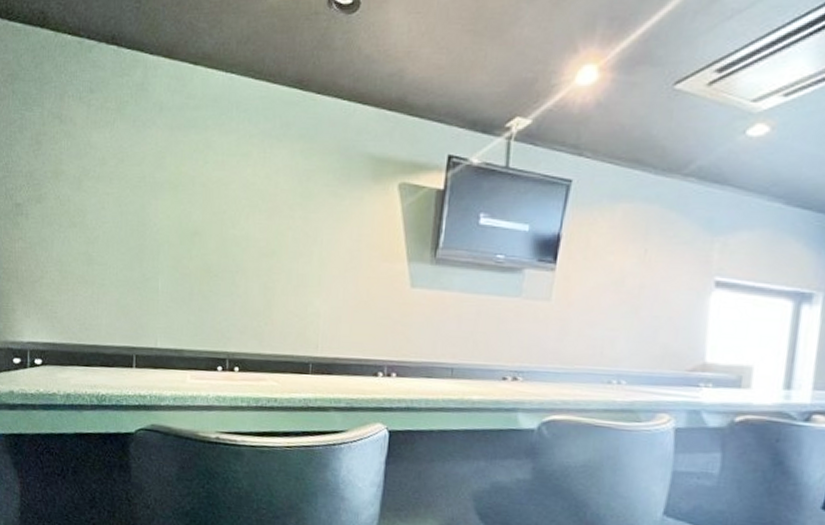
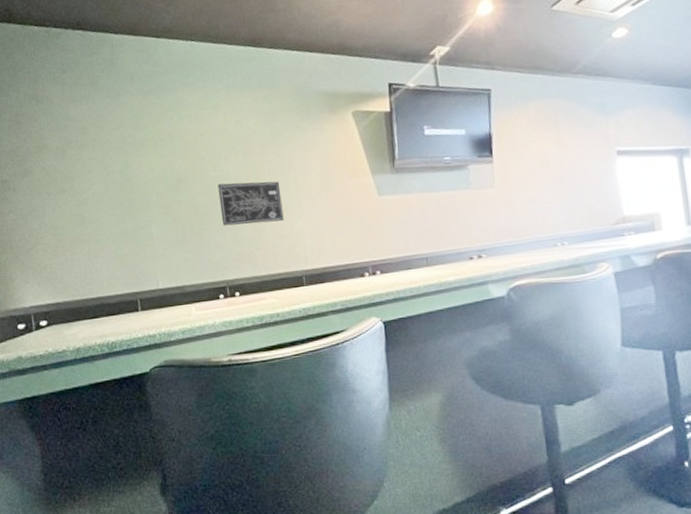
wall art: none [232,244,302,297] -> present [217,181,284,226]

